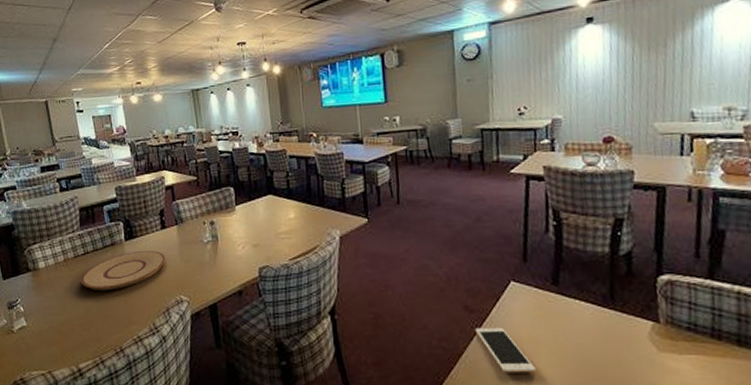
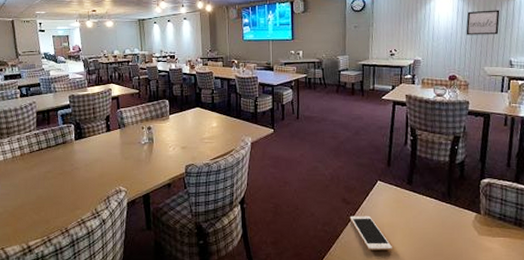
plate: present [80,250,166,290] -> none [34,148,109,180]
wall art: none [624,43,673,81] -> present [466,10,500,35]

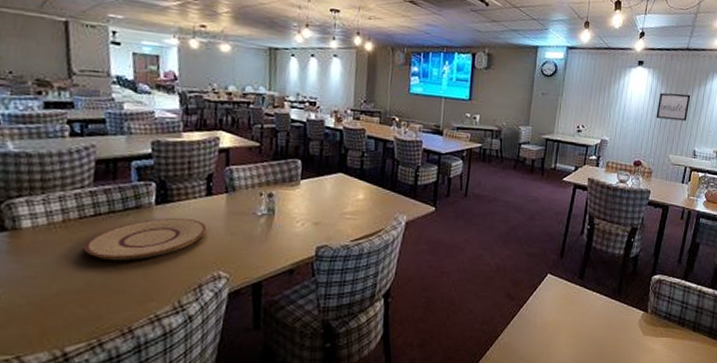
plate: none [34,148,109,180] -> present [83,217,207,260]
cell phone: present [349,215,392,251] -> none [512,313,555,353]

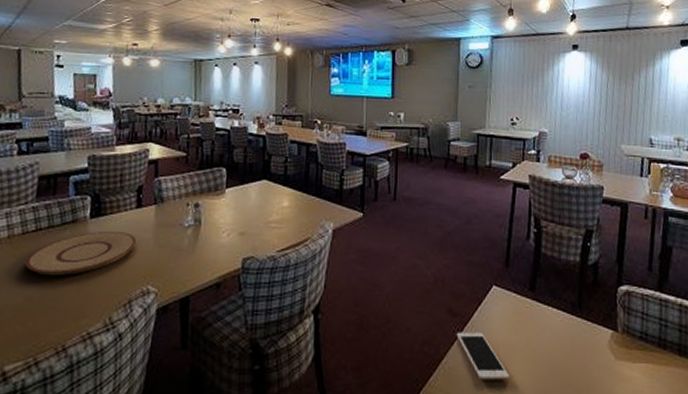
cell phone: none [512,313,555,353] -> present [456,332,509,380]
wall art: present [656,92,691,121] -> none [600,76,638,107]

